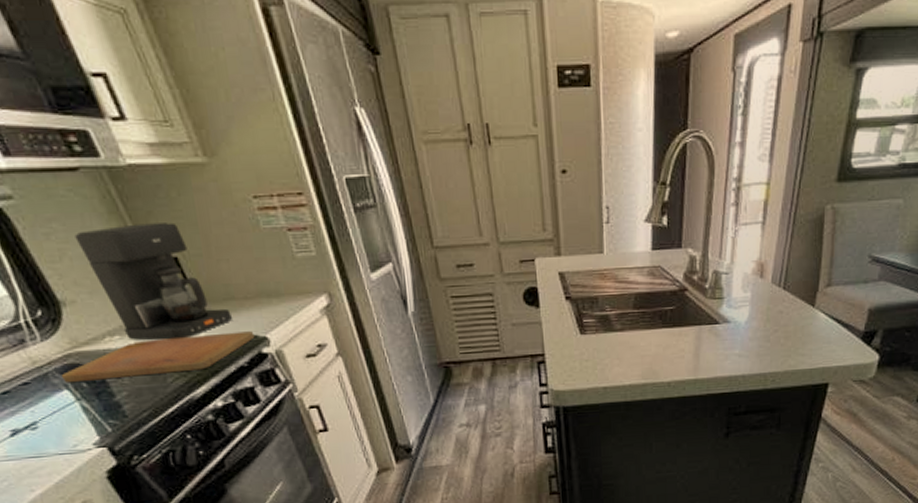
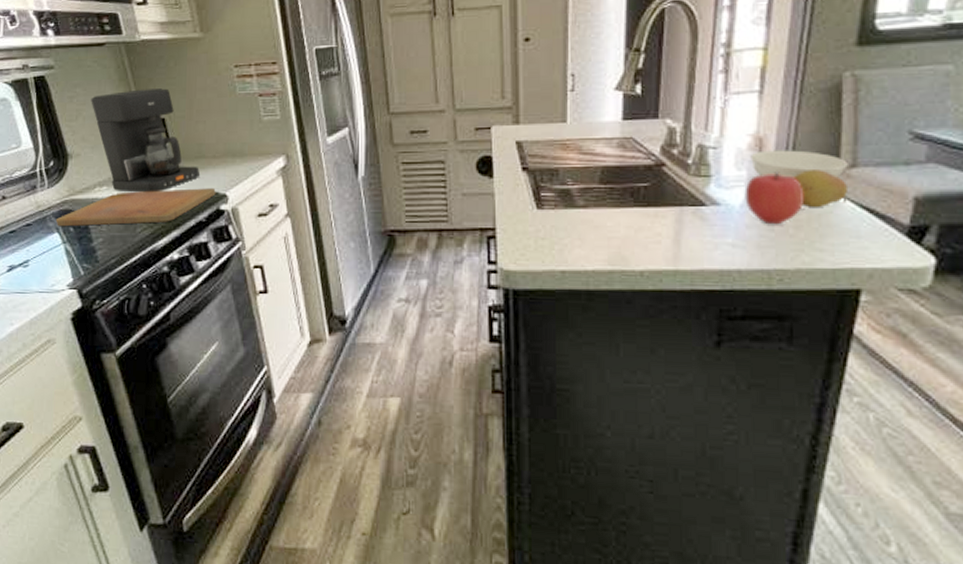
fruit: none [749,292,793,337] -> present [744,172,805,225]
bowl: none [754,273,825,297] -> present [750,150,848,178]
fruit: none [785,289,823,321] -> present [793,170,848,207]

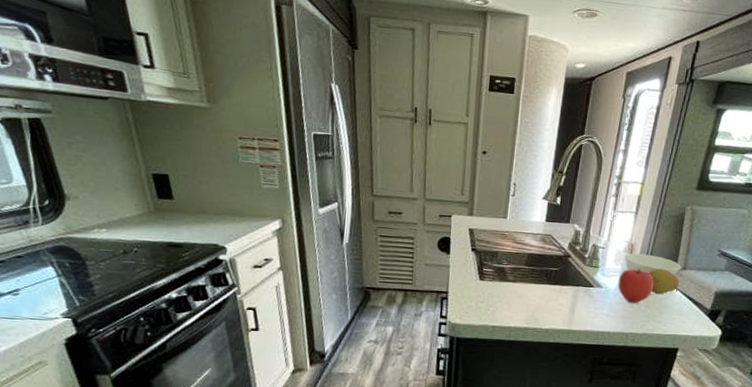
cutting board: present [55,188,216,227] -> none [50,235,216,266]
coffee maker: present [91,88,201,193] -> none [91,145,202,239]

